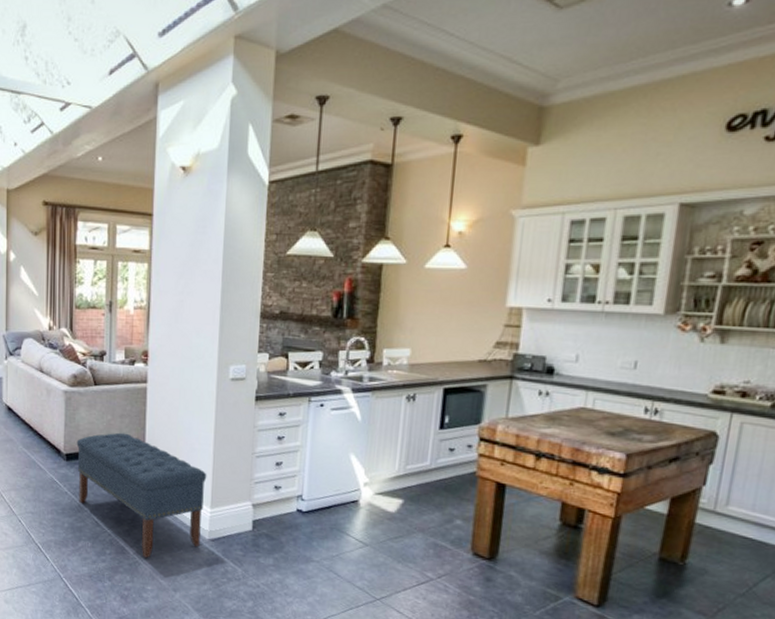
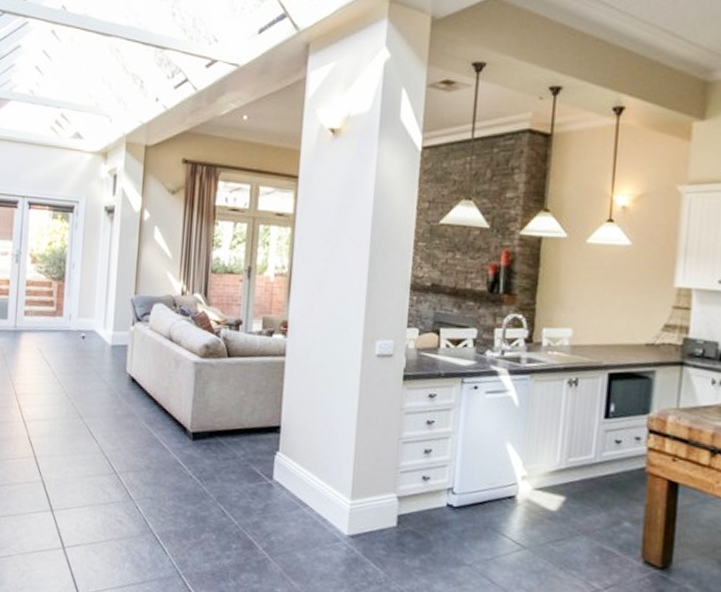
bench: present [76,432,207,558] -> none [204,410,348,555]

